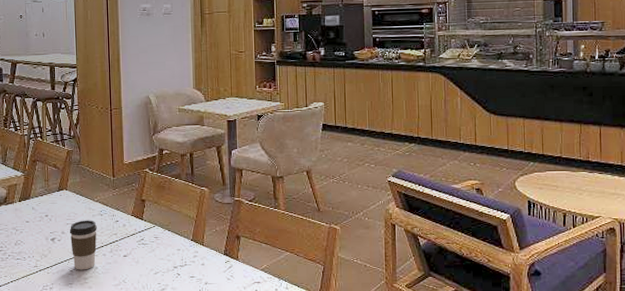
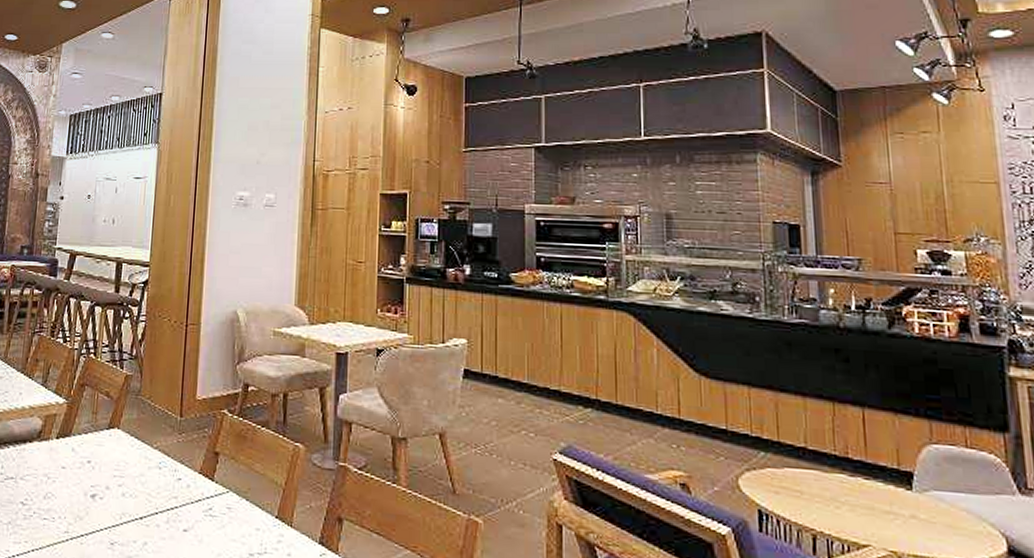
coffee cup: present [69,220,97,270] -> none [115,472,153,545]

